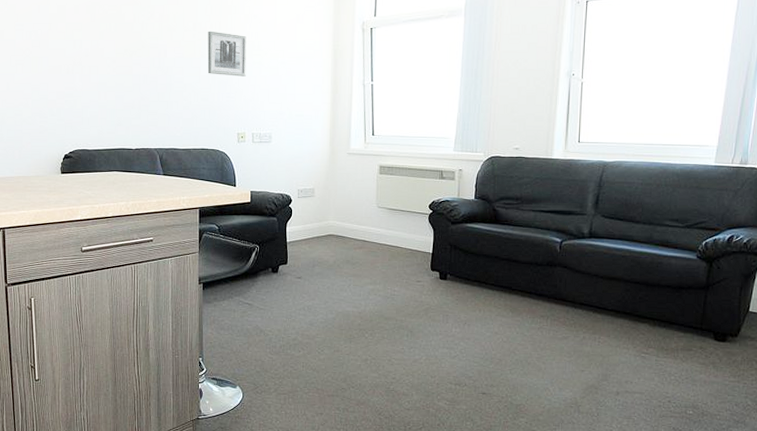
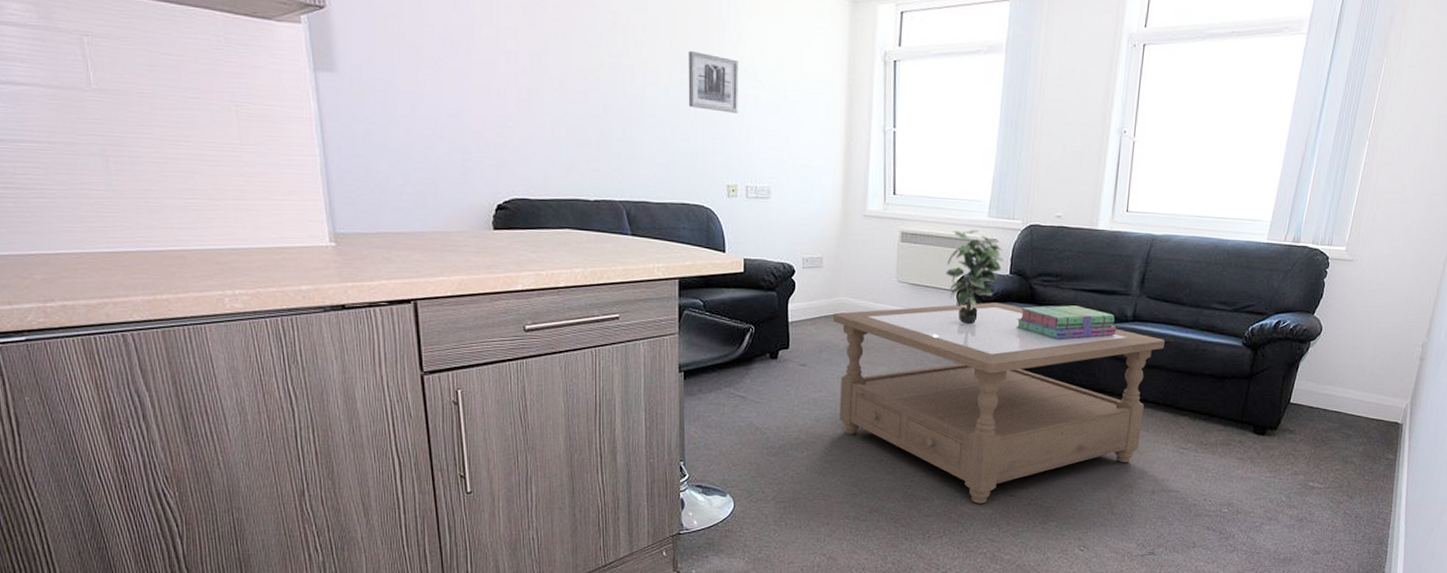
coffee table: none [323,223,621,400] -> present [832,302,1165,504]
potted plant: none [418,162,469,242] -> present [946,230,1004,325]
stack of books: none [482,224,574,254] -> present [1016,305,1116,339]

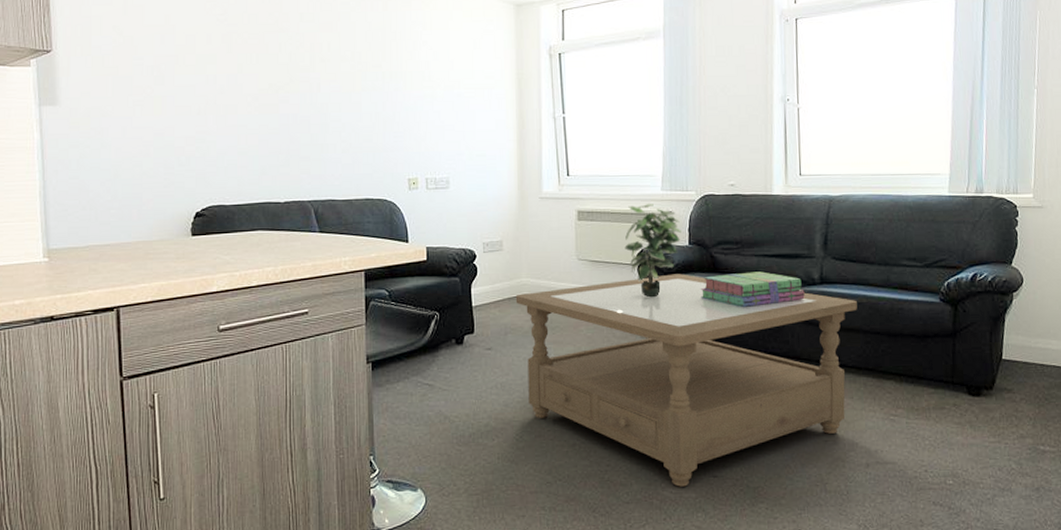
wall art: present [688,50,739,113] -> none [369,60,416,113]

